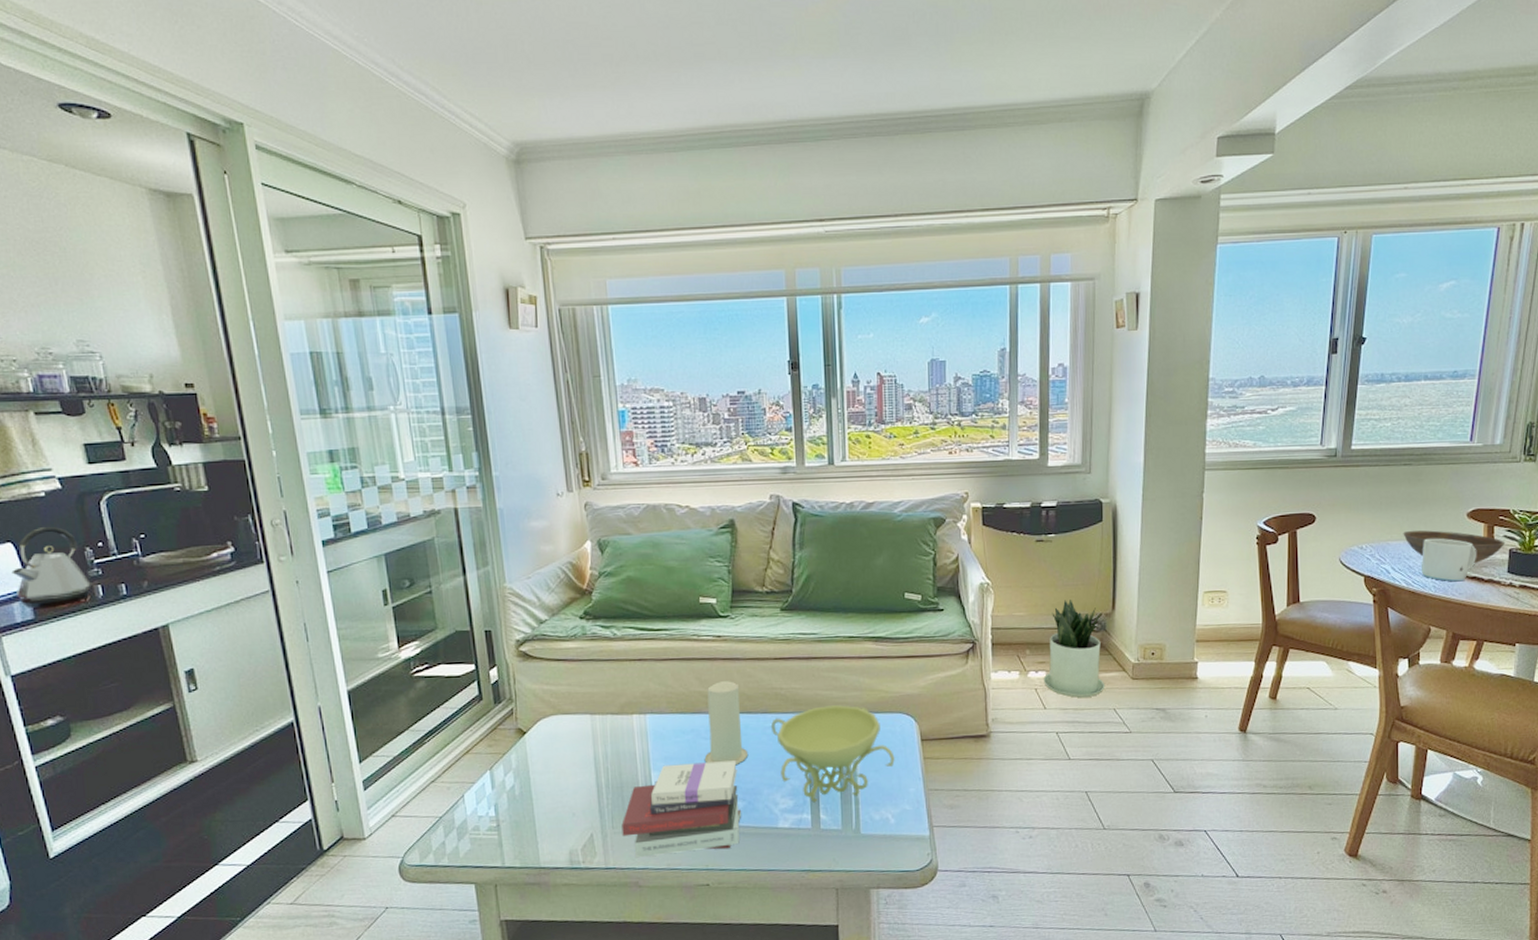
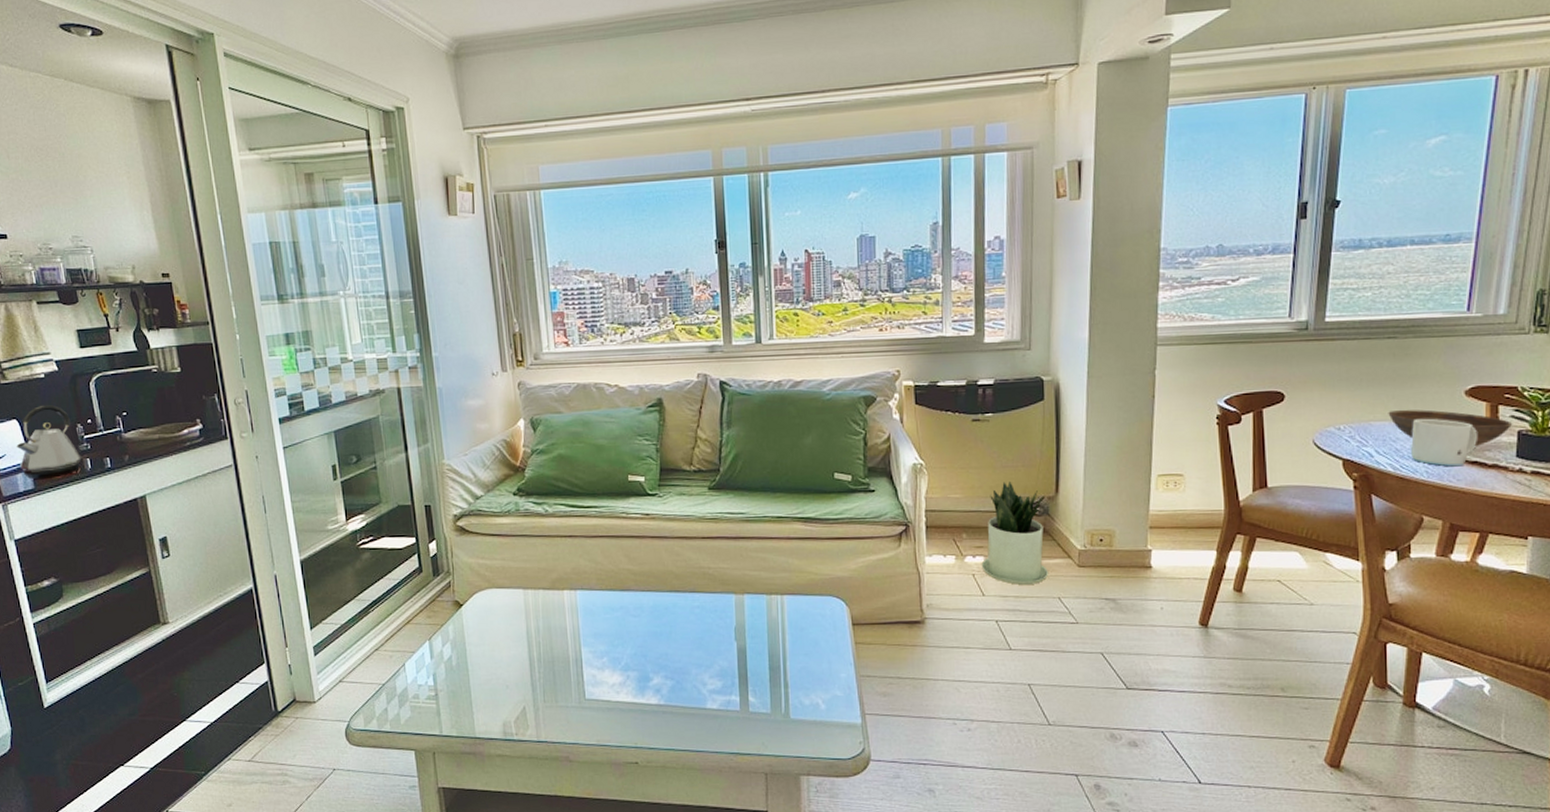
books: present [621,760,742,858] -> none [553,639,671,733]
candle: present [704,681,749,764] -> none [633,559,677,643]
decorative bowl: present [770,705,895,803] -> none [698,586,825,685]

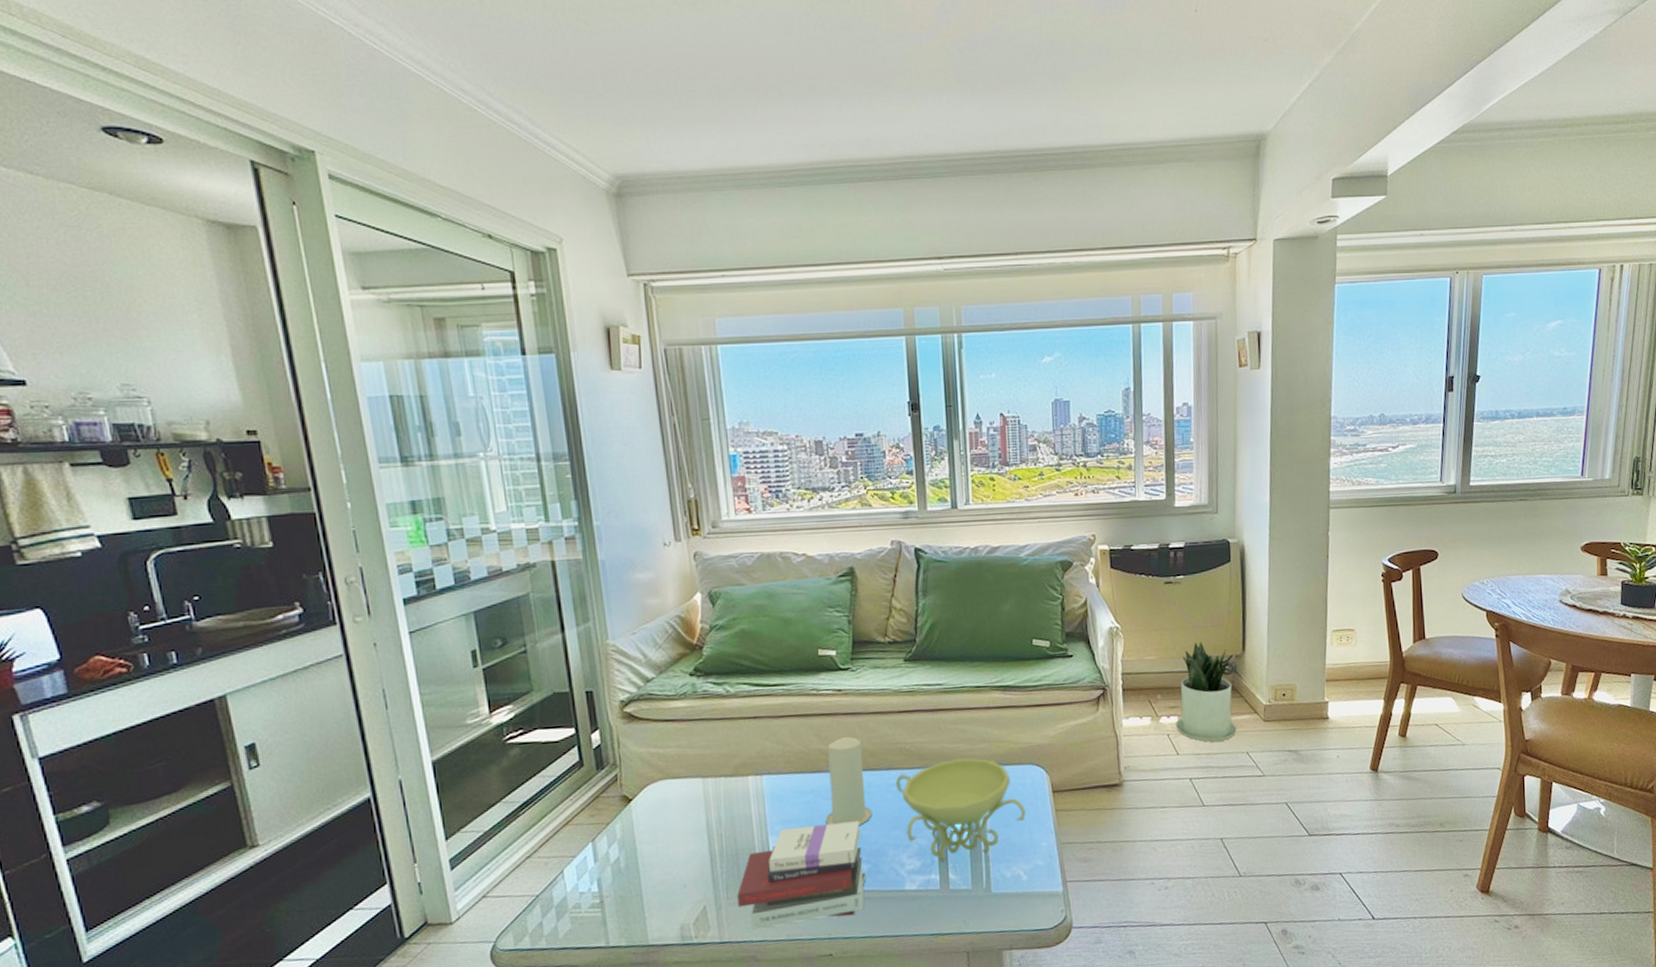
kettle: present [16,405,82,480] -> none [40,589,136,682]
books: none [553,639,671,733] -> present [737,821,867,930]
candle: none [633,559,677,643] -> present [825,737,873,825]
decorative bowl: none [698,586,825,685] -> present [895,758,1026,862]
bowl: present [1388,409,1513,446] -> none [1521,564,1618,596]
mug: present [1411,418,1477,467] -> none [1540,571,1591,615]

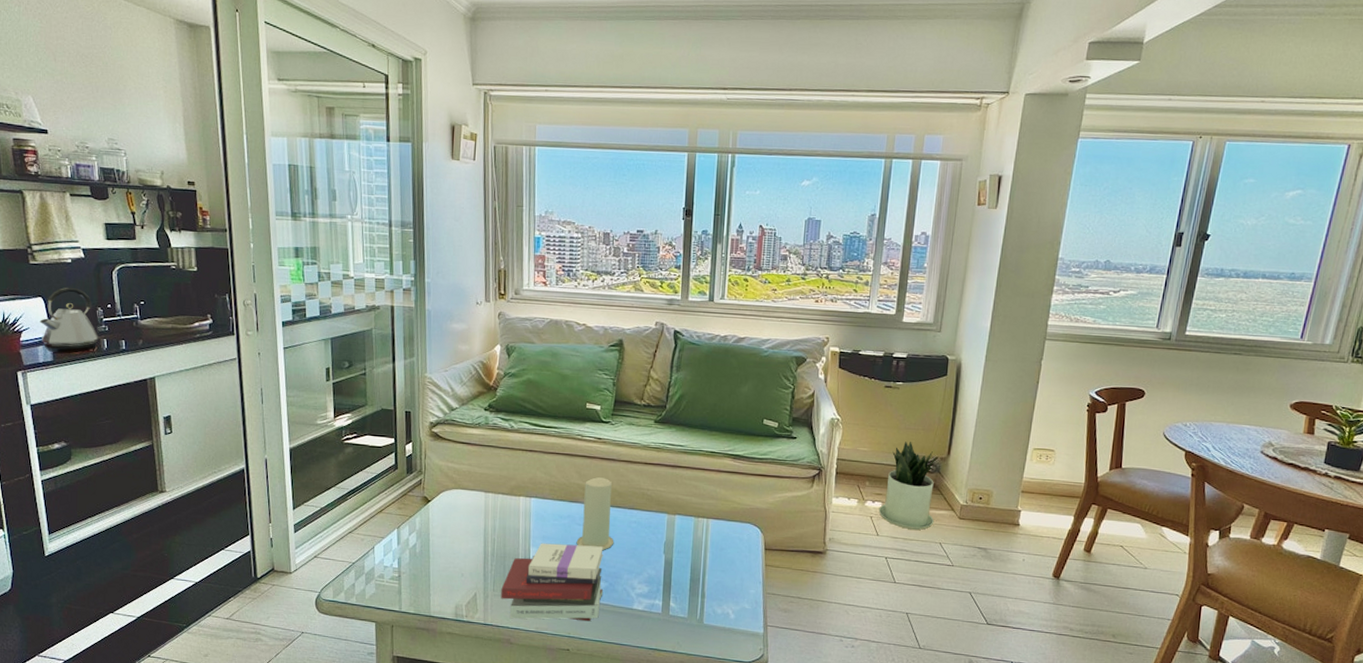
kettle: none [40,589,136,682] -> present [40,287,99,354]
decorative bowl: present [895,758,1026,862] -> none [635,509,740,592]

